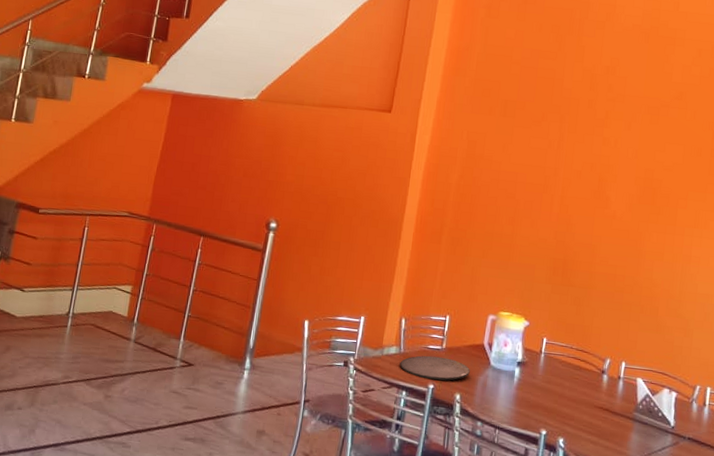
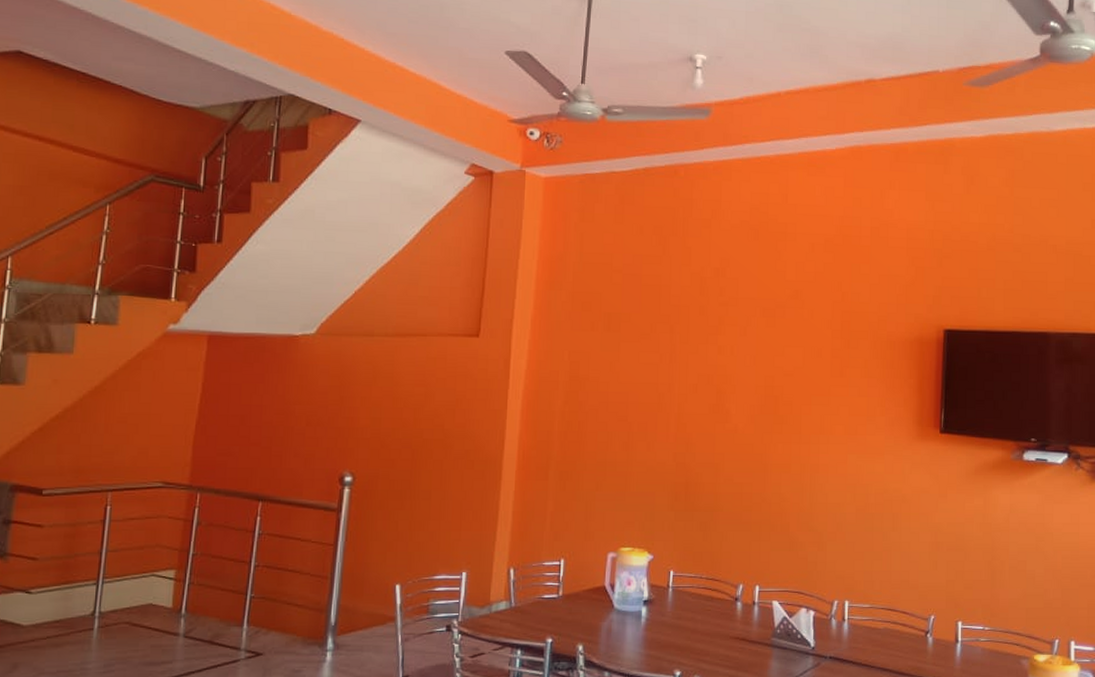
plate: present [399,355,470,381] -> none [511,606,592,633]

